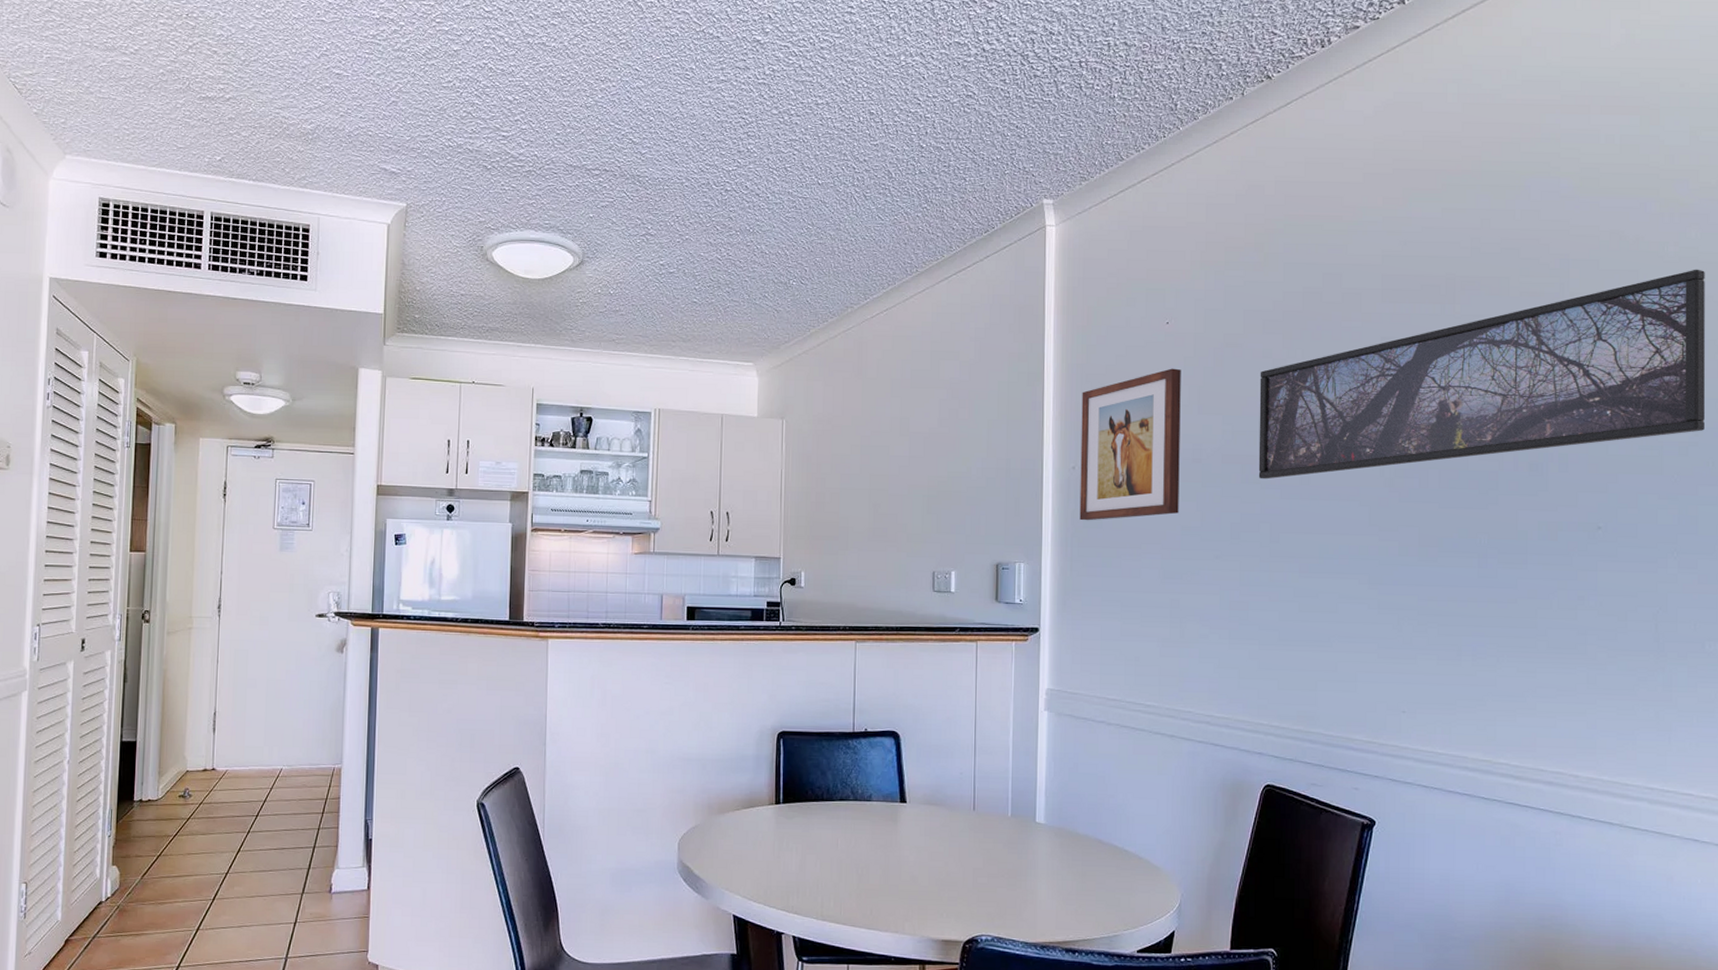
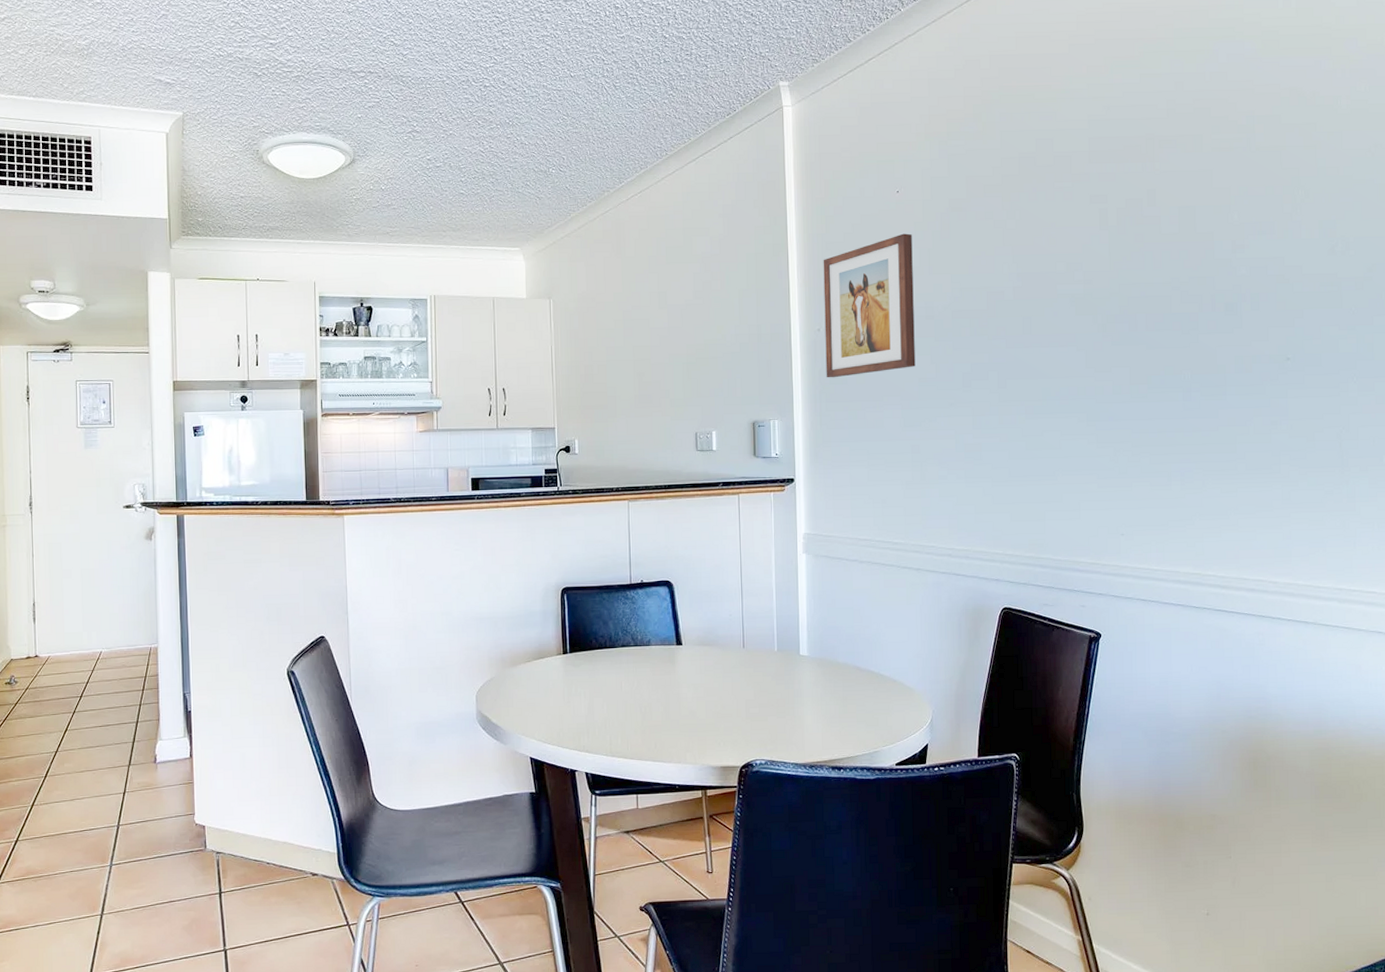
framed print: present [1258,269,1705,480] -> none [983,119,1377,331]

